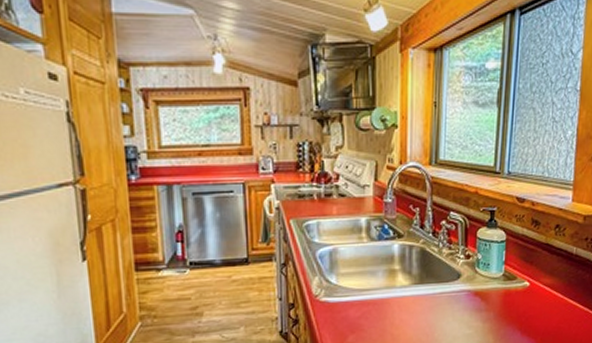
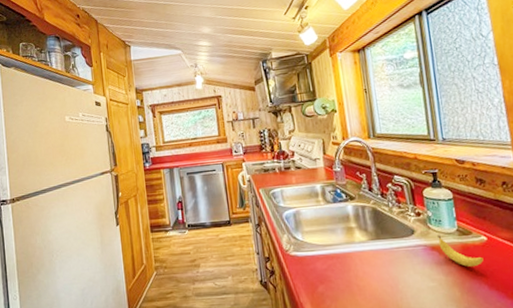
banana: none [483,280,522,313] -> present [438,235,484,267]

